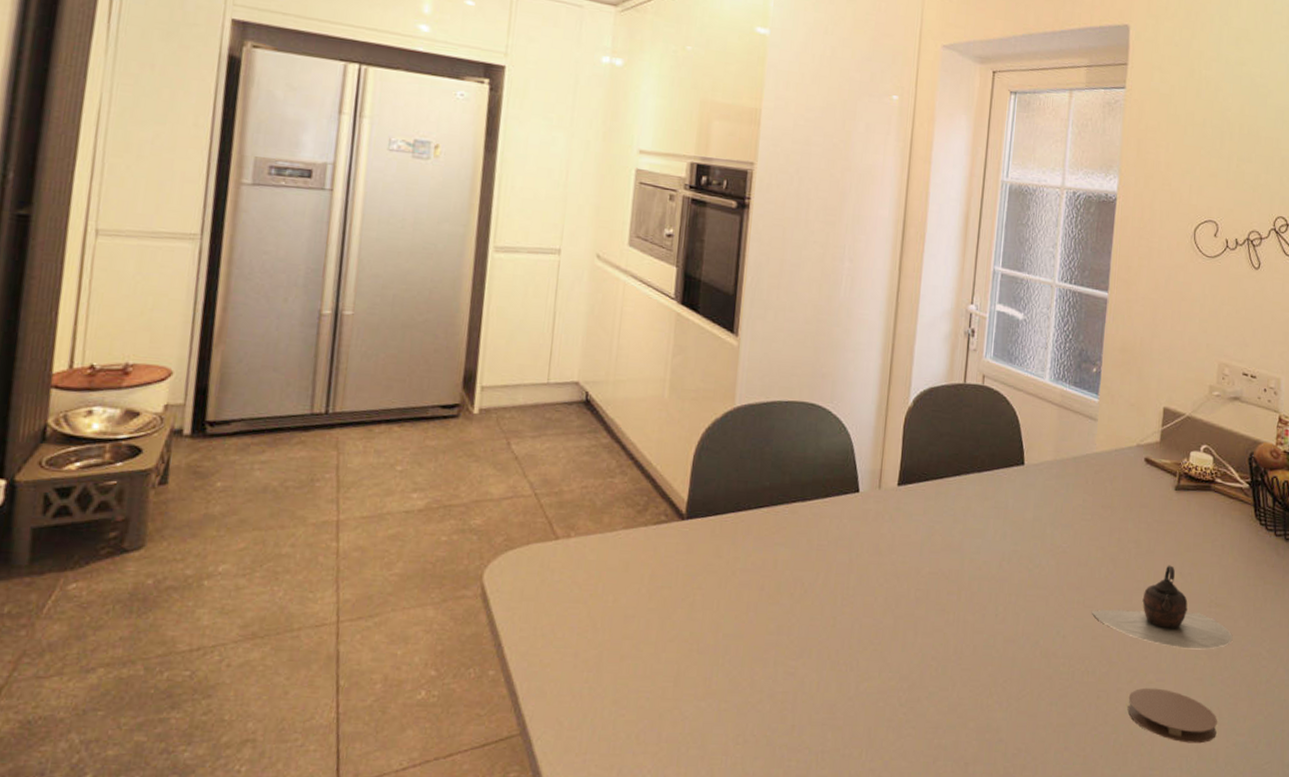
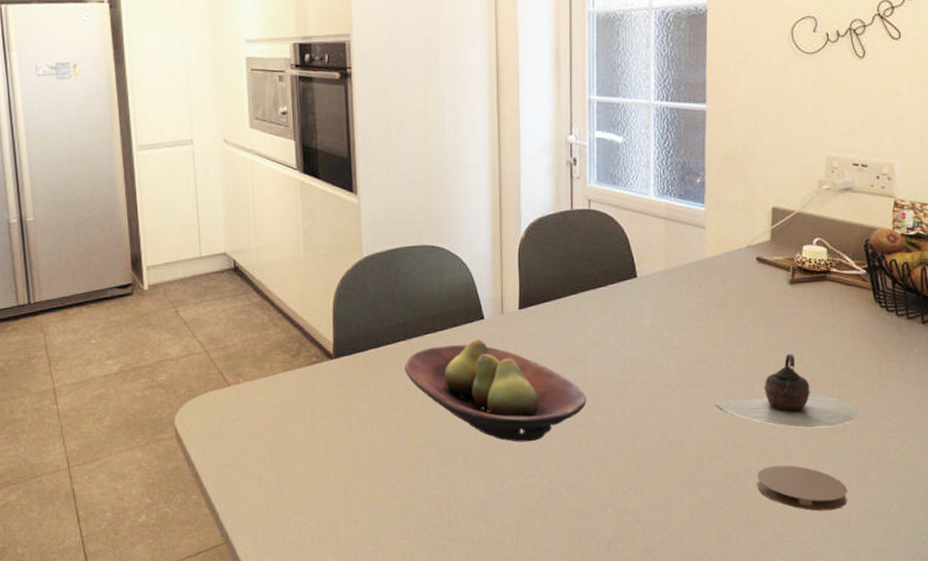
fruit bowl: none [764,514,960,638] -> present [404,339,587,442]

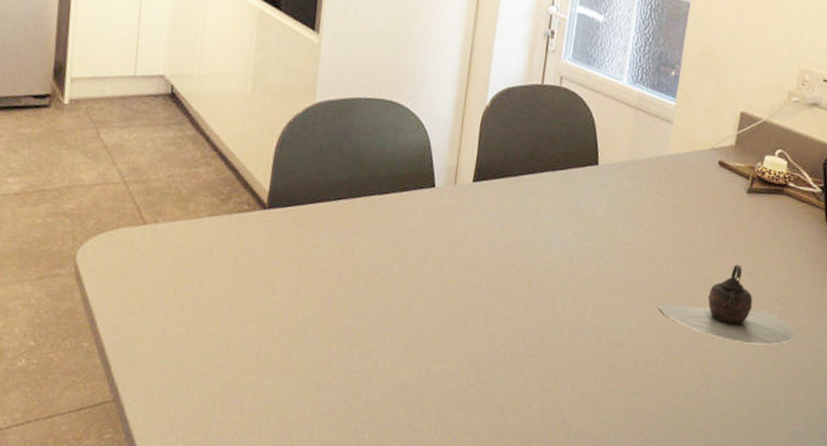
fruit bowl: present [404,339,587,442] -> none [342,208,530,325]
coaster: present [757,465,848,511] -> none [687,378,775,431]

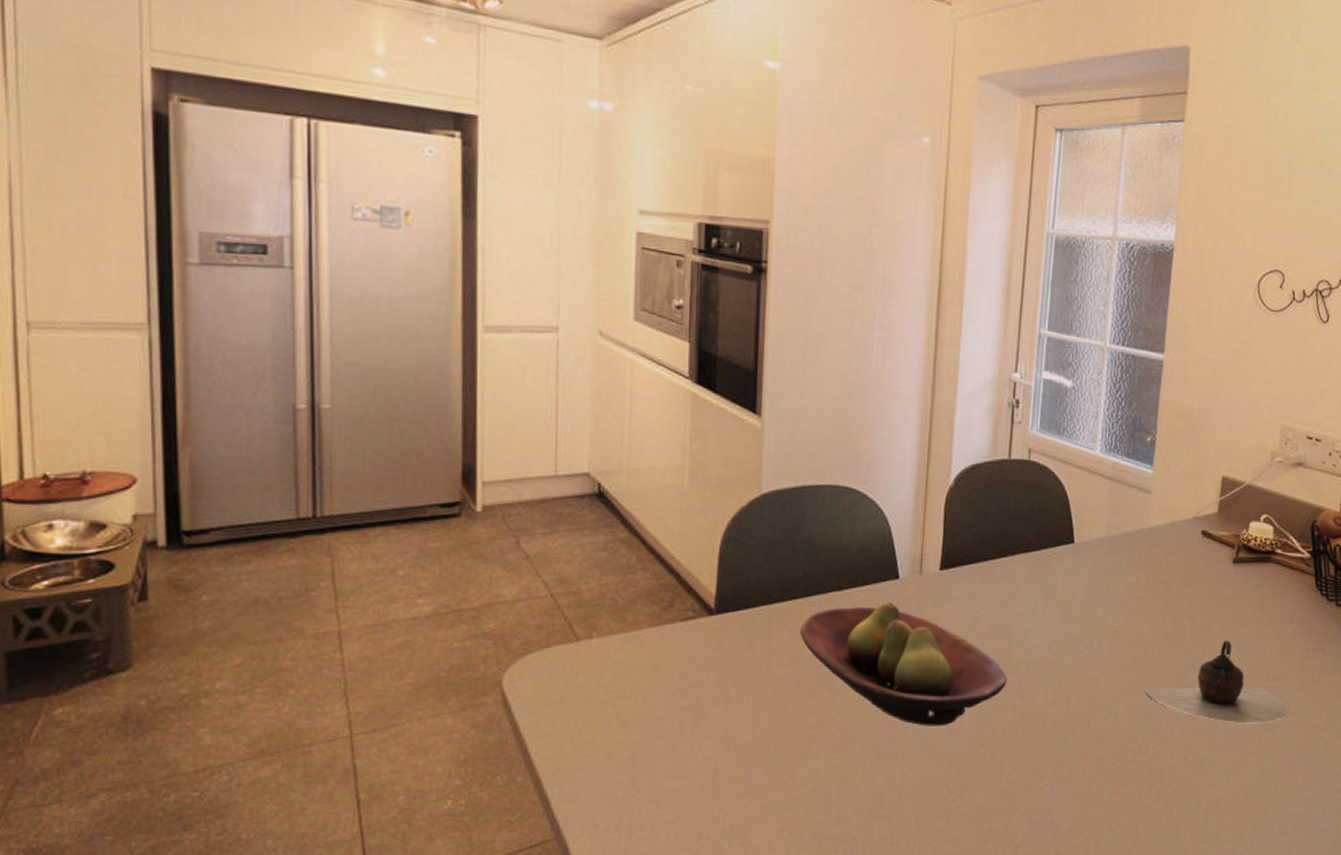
fruit bowl: none [342,208,530,325] -> present [799,602,1007,726]

